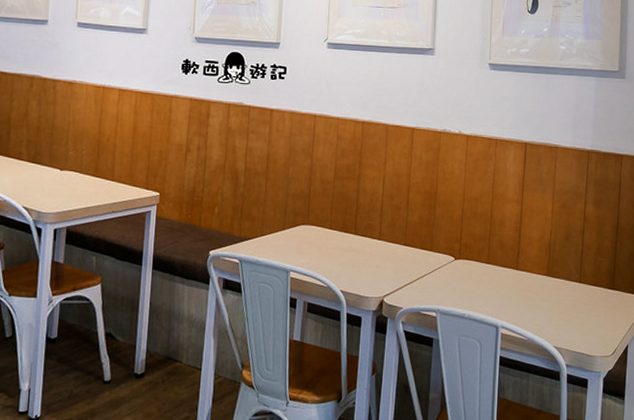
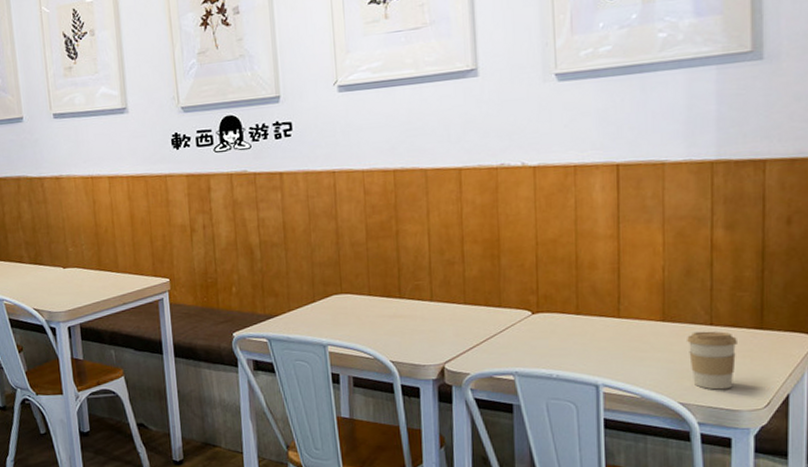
coffee cup: none [563,287,597,338] -> present [687,331,737,390]

